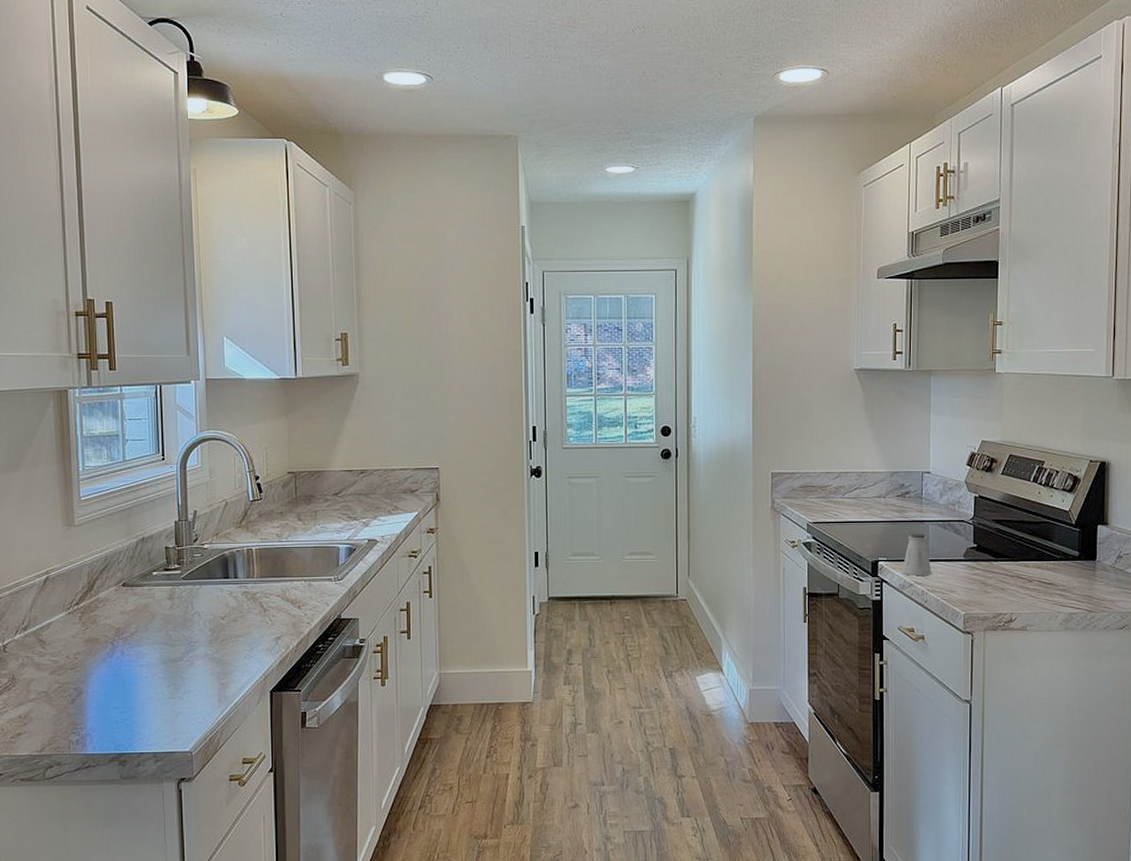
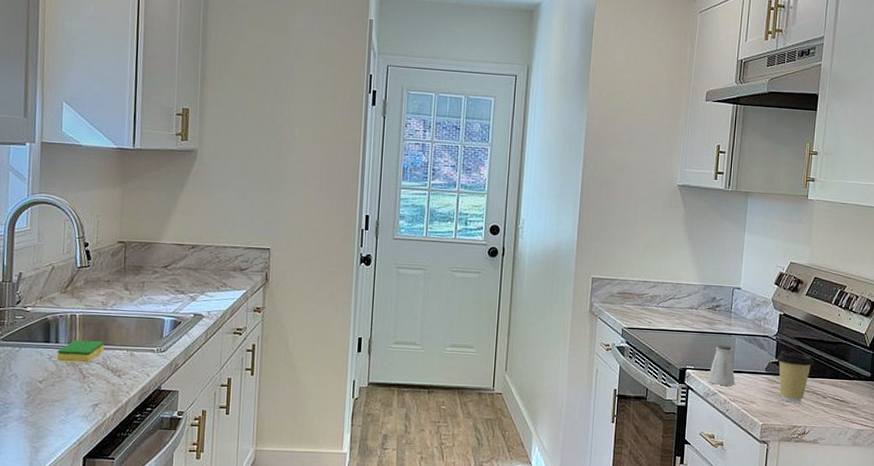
dish sponge: none [236,574,283,597] -> present [56,340,105,363]
coffee cup: none [975,534,1016,589] -> present [777,350,814,403]

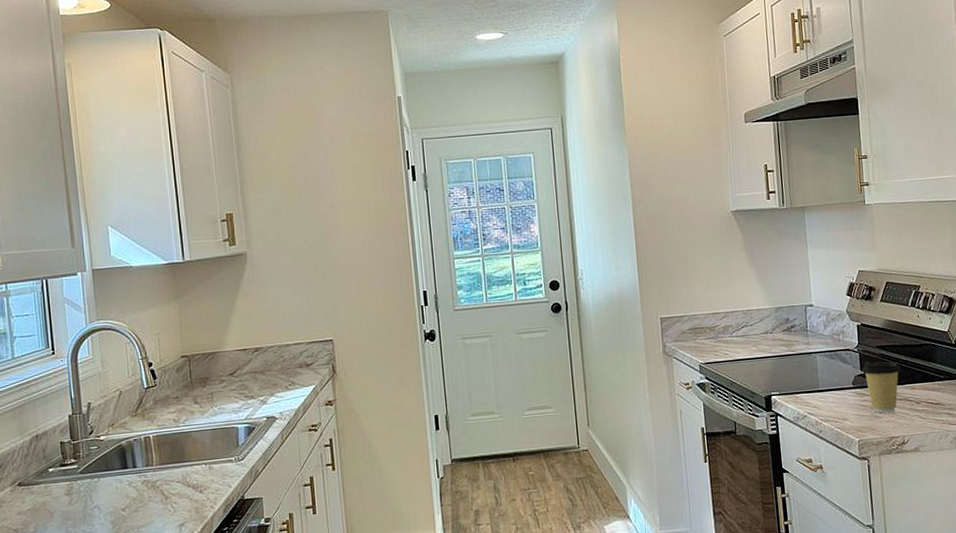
dish sponge: present [56,340,105,363] -> none [135,459,183,486]
saltshaker: present [707,344,735,386] -> none [794,364,824,407]

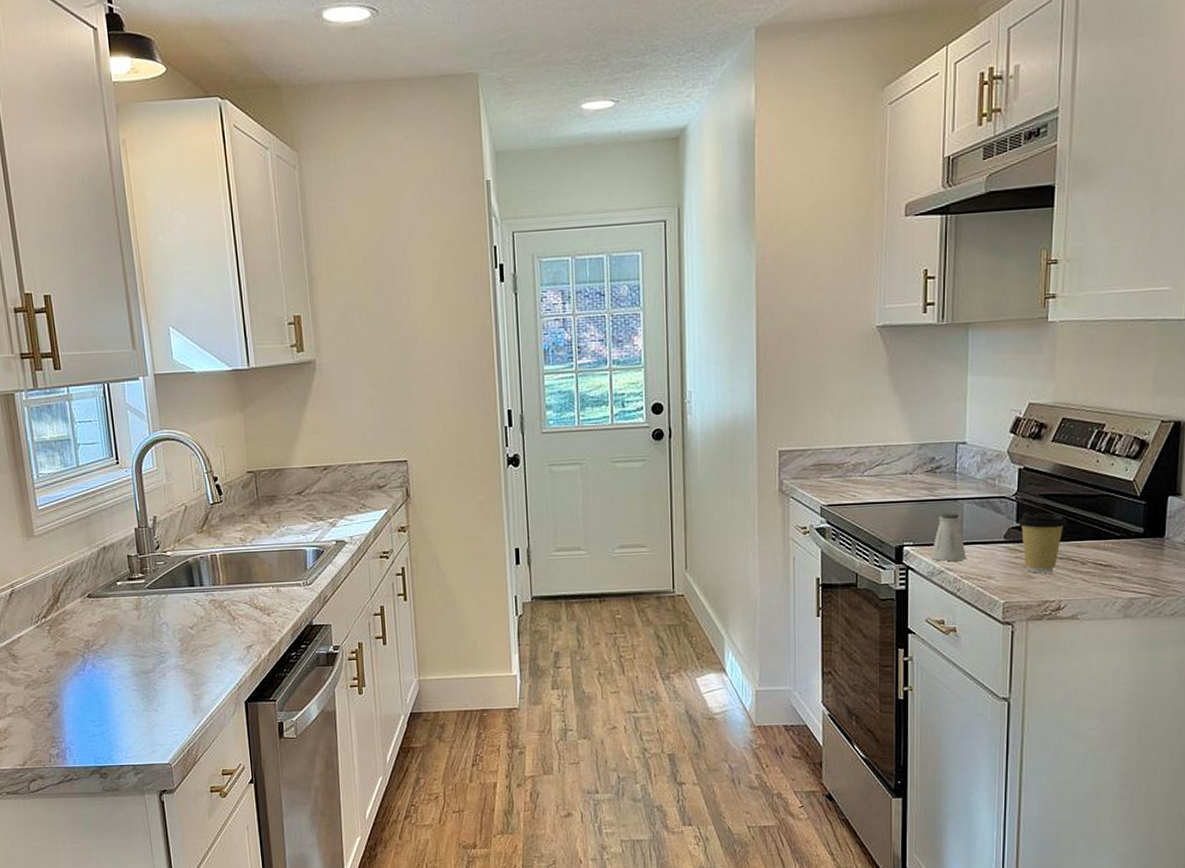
saltshaker: none [794,364,824,407] -> present [931,512,966,561]

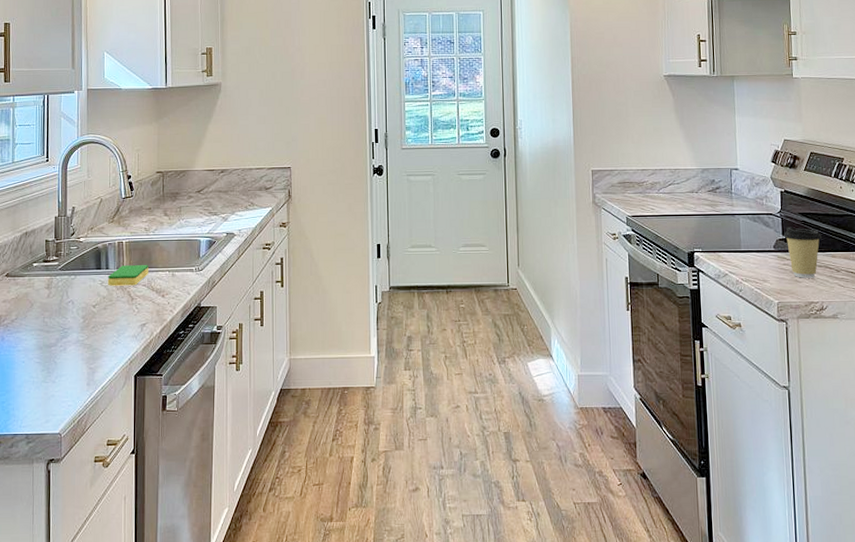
dish sponge: none [203,580,250,605] -> present [107,265,149,286]
saltshaker: present [931,512,966,561] -> none [716,225,745,266]

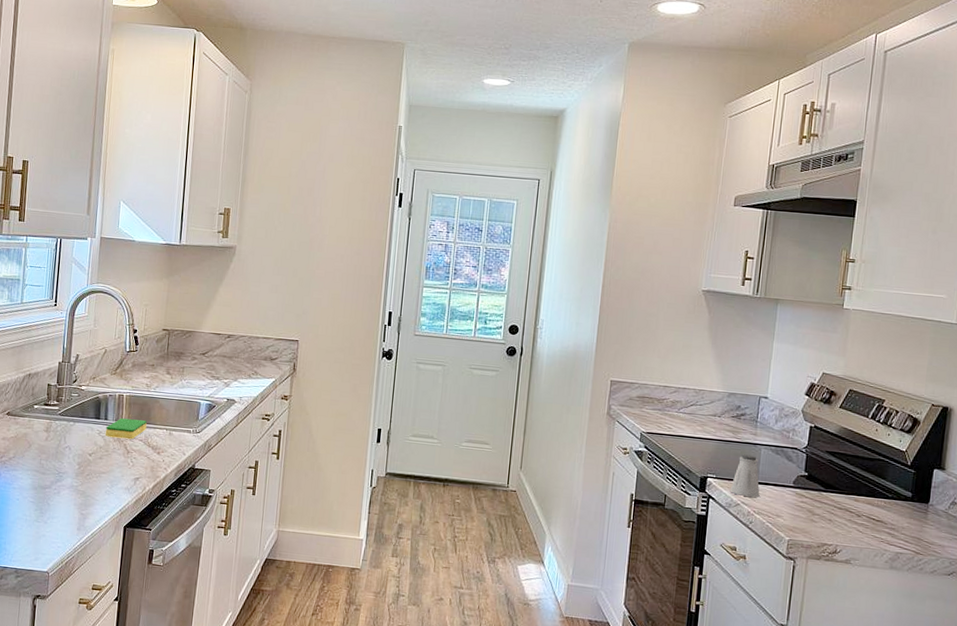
saltshaker: none [716,225,745,266] -> present [730,454,760,497]
coffee cup: present [784,227,823,278] -> none [806,464,848,520]

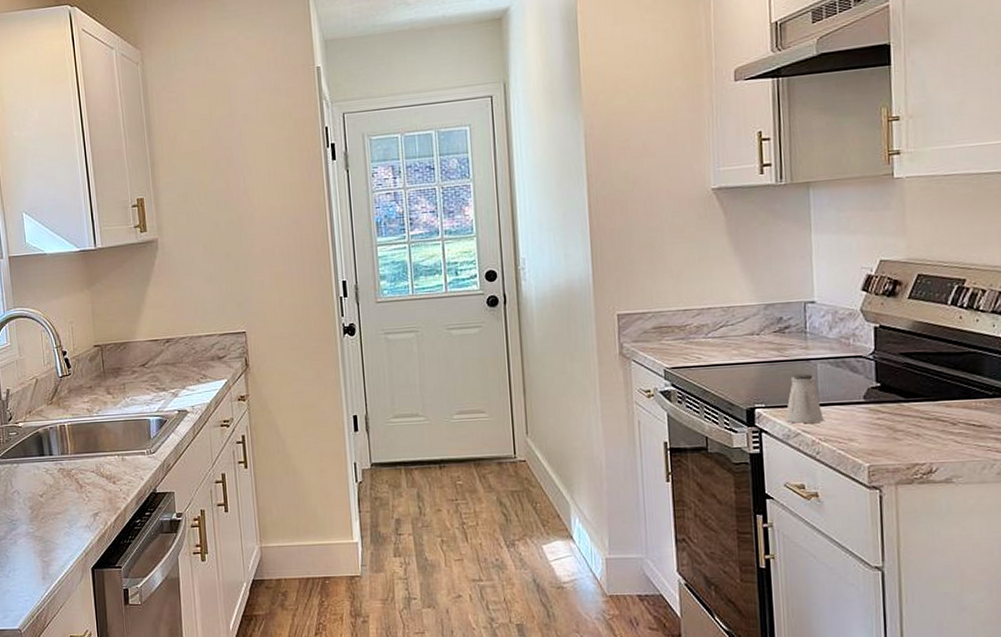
dish sponge: present [105,418,147,440] -> none [52,449,97,474]

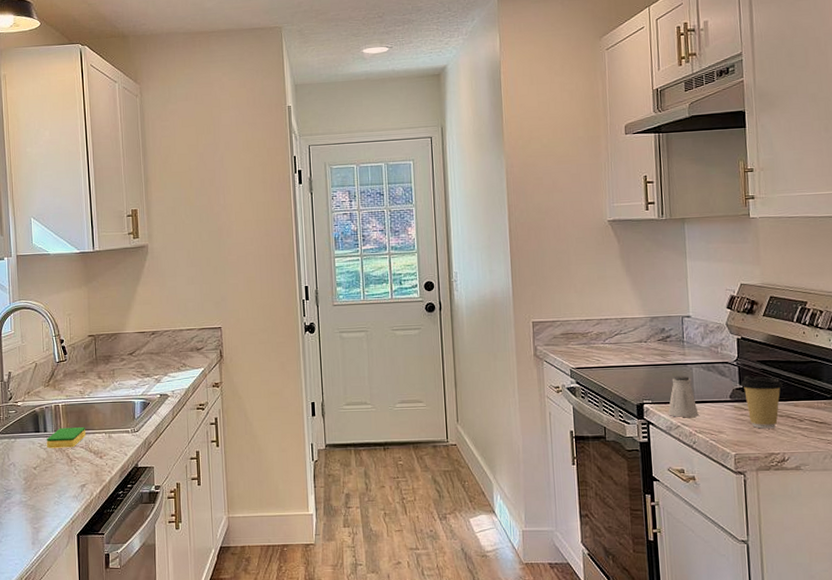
dish sponge: none [52,449,97,474] -> present [46,427,86,449]
coffee cup: none [878,371,933,435] -> present [741,375,784,429]

